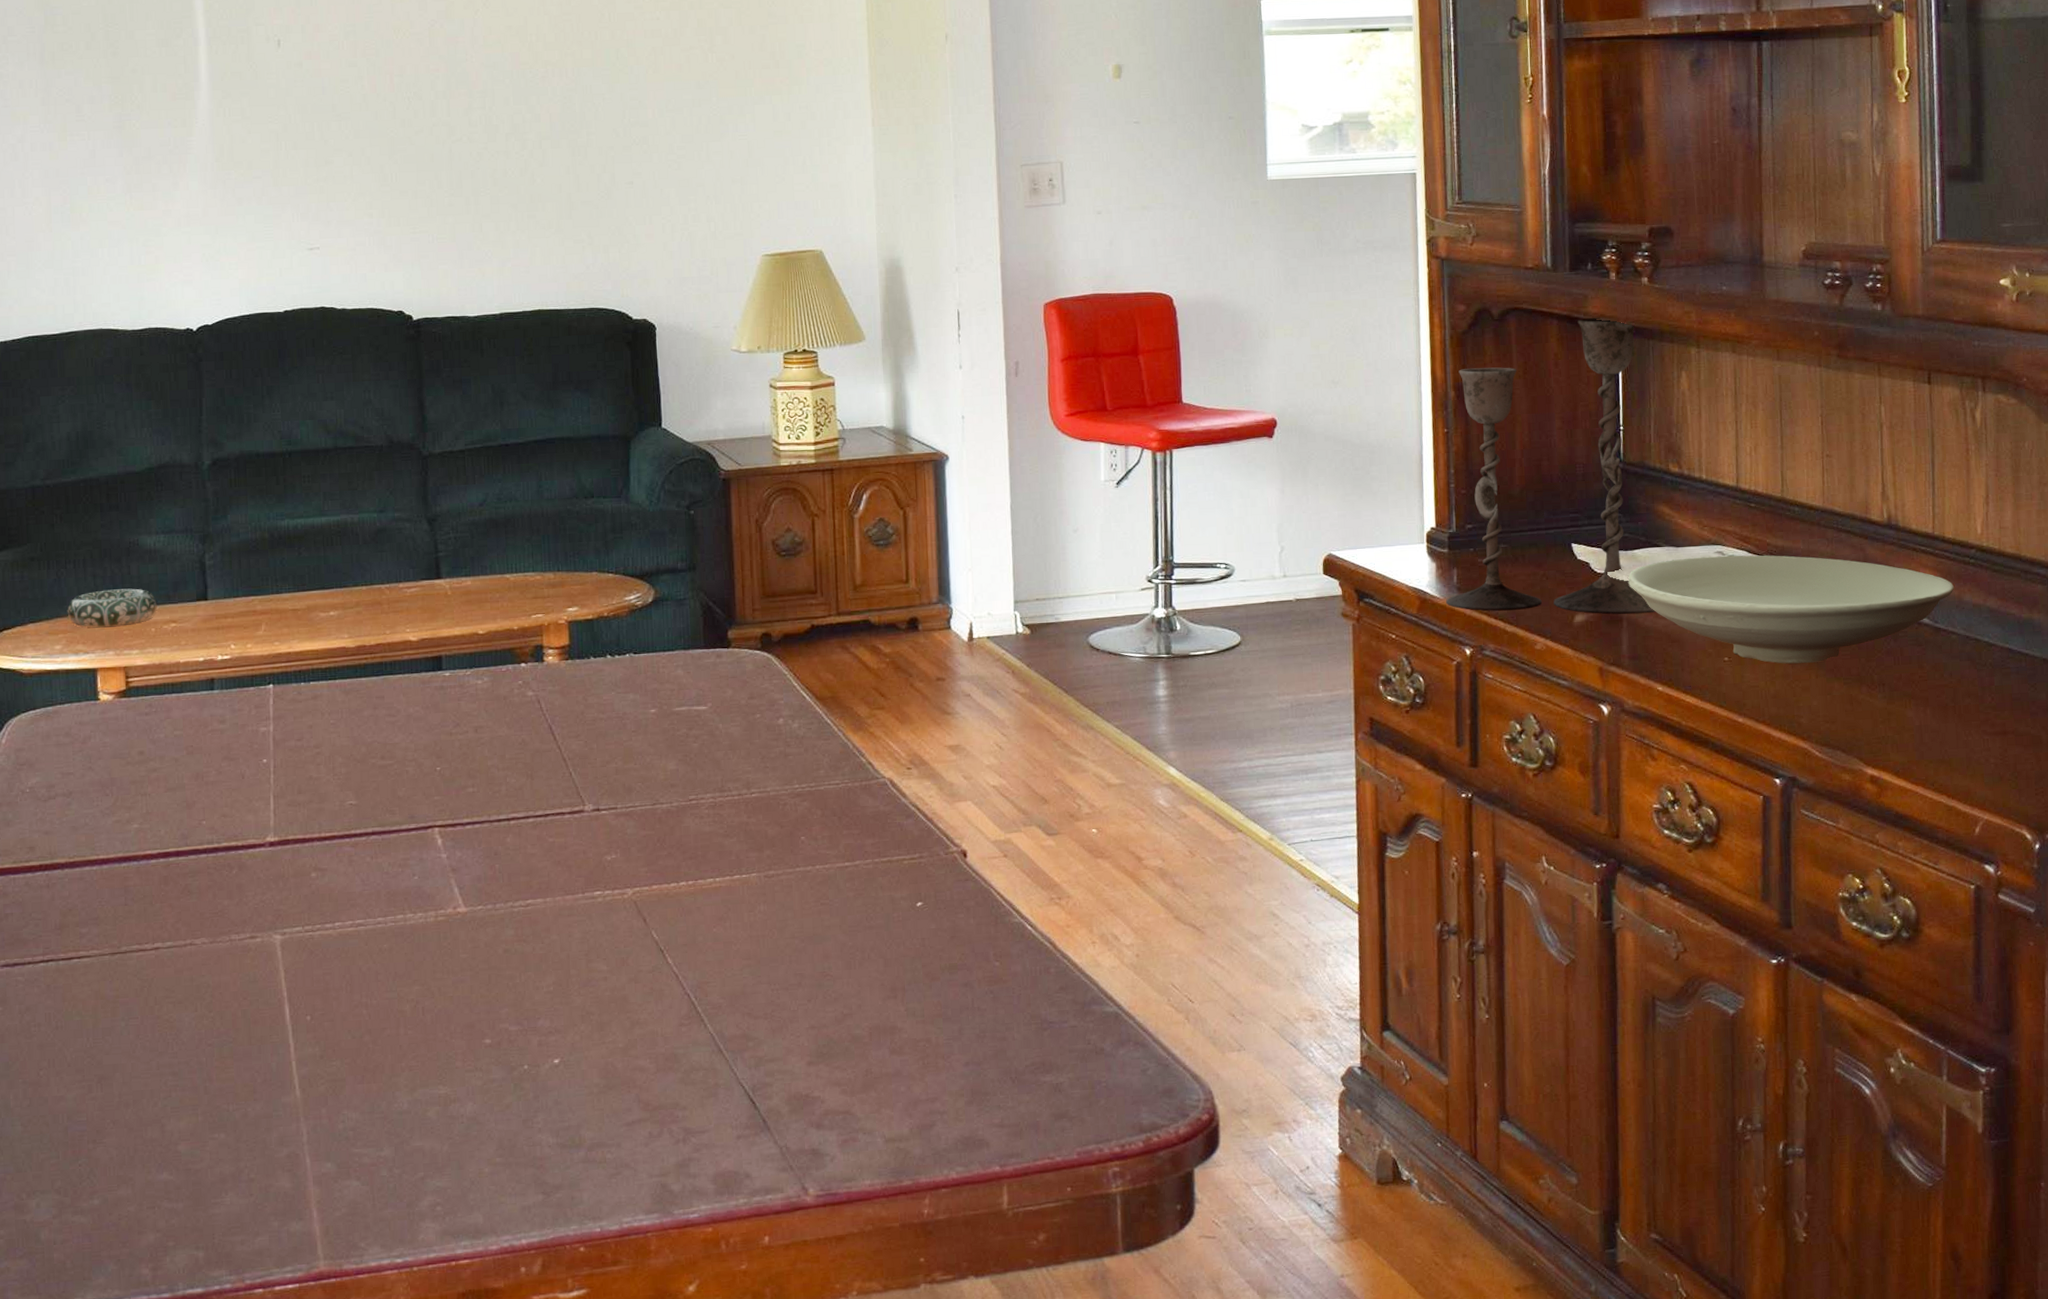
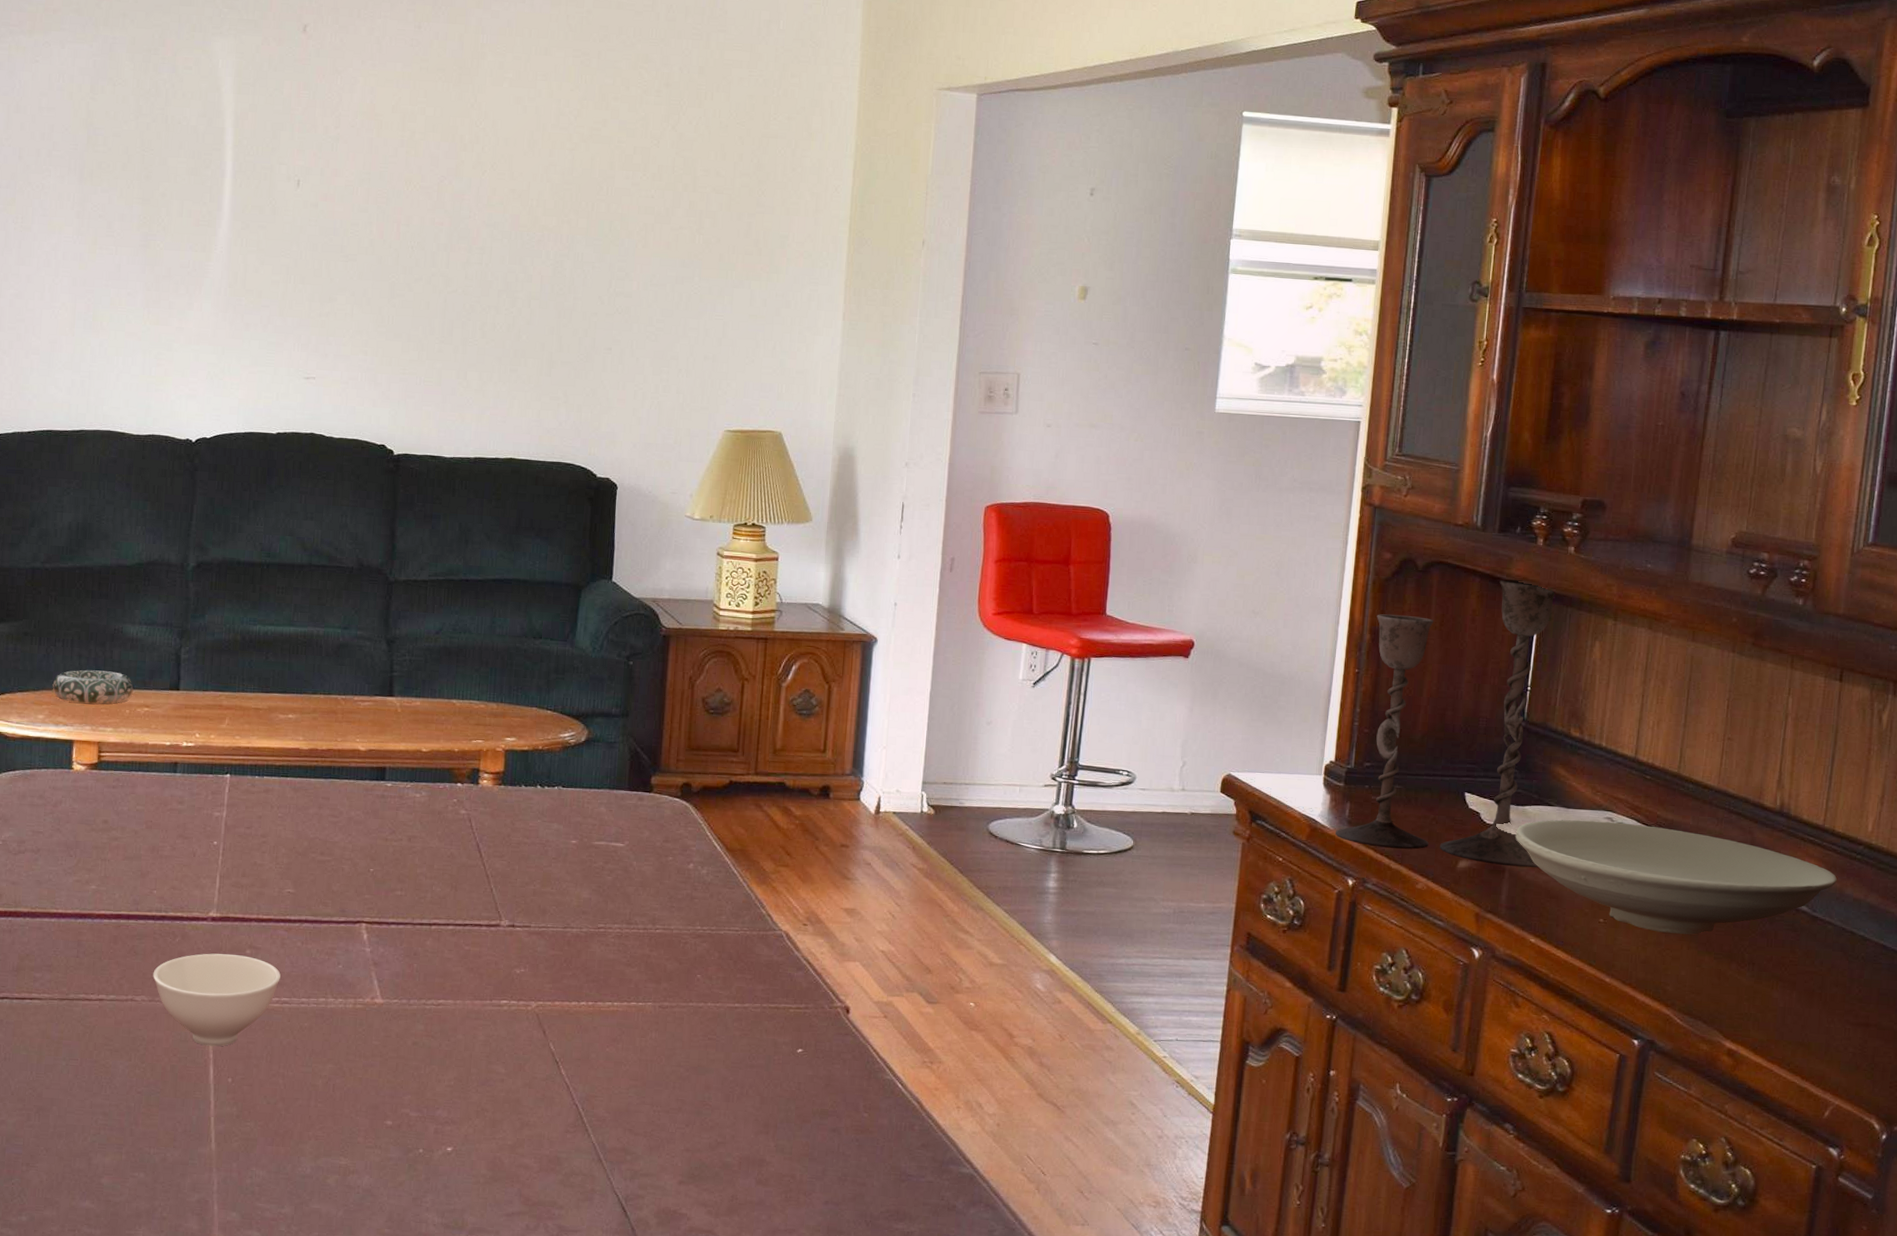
bowl: none [211,879,353,984] -> present [153,953,281,1047]

